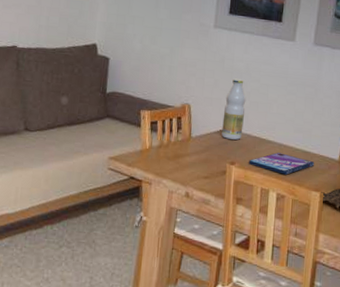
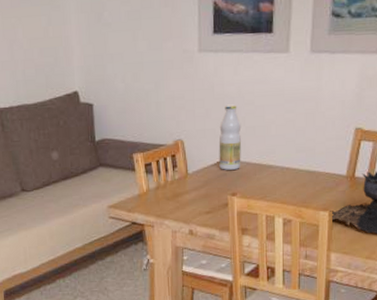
video game case: present [249,152,315,175] -> none [251,176,321,198]

